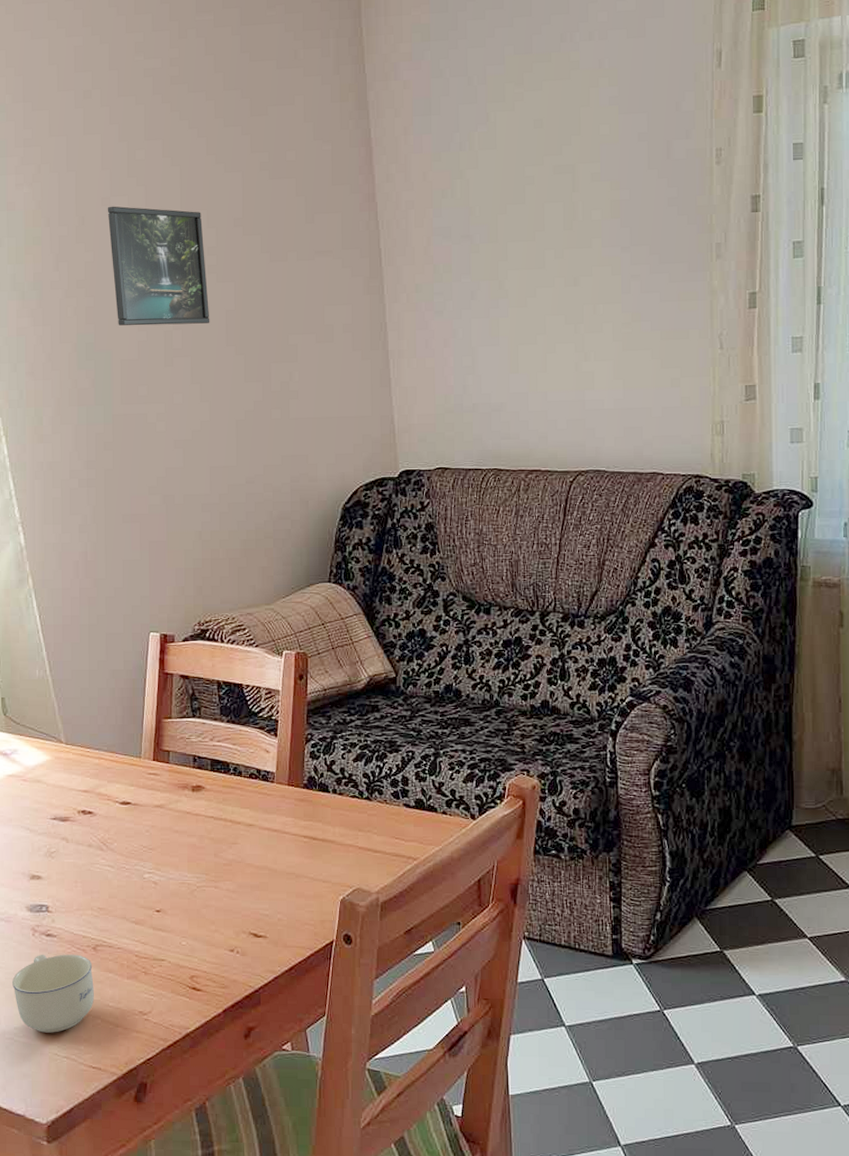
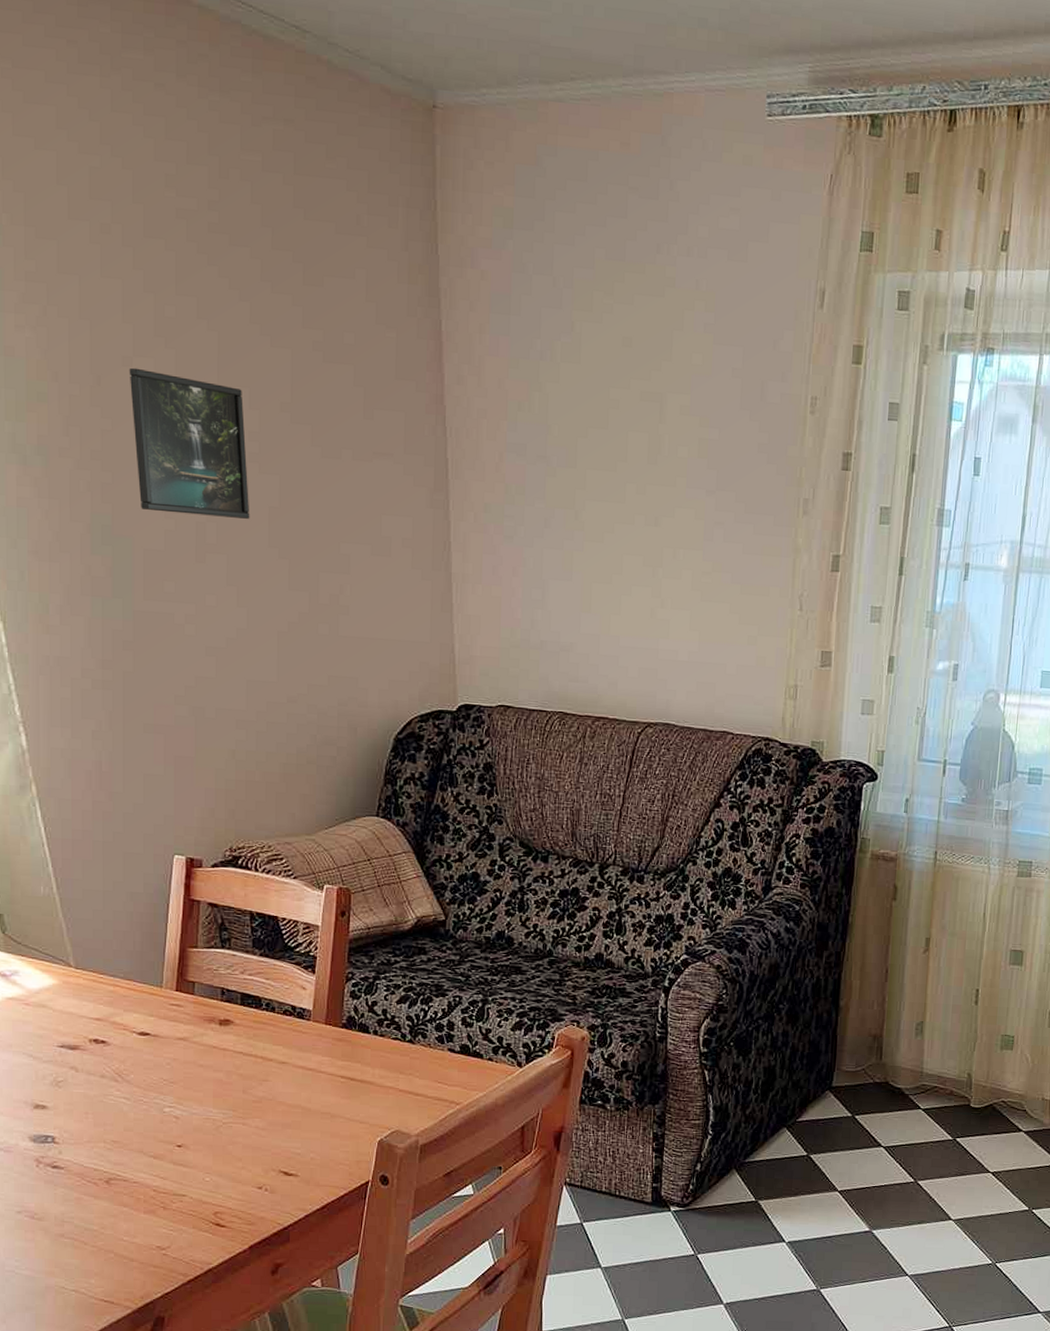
cup: present [12,954,94,1033] -> none [13,1186,106,1266]

